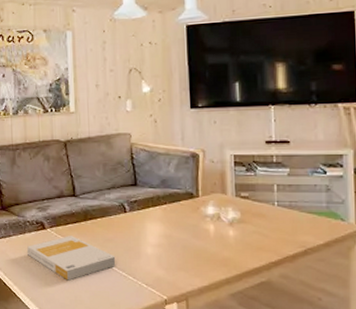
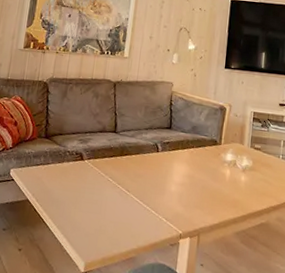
book: present [27,236,116,281] -> none [62,168,143,211]

